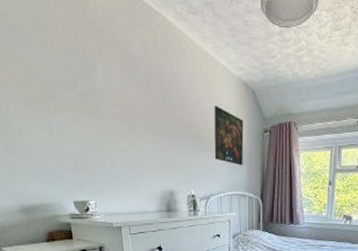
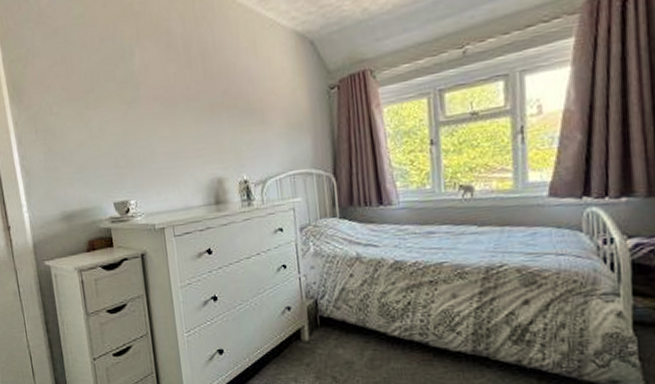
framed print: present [214,106,244,166] -> none [264,67,306,136]

